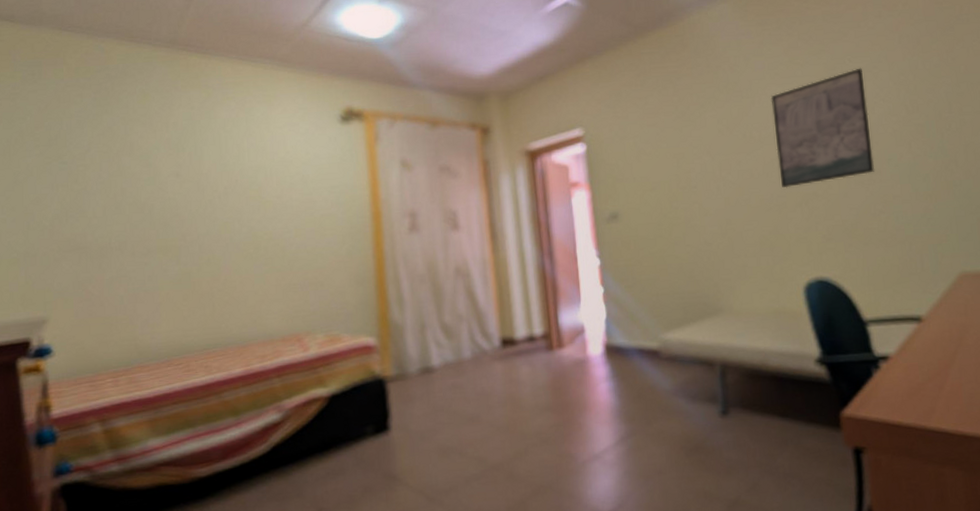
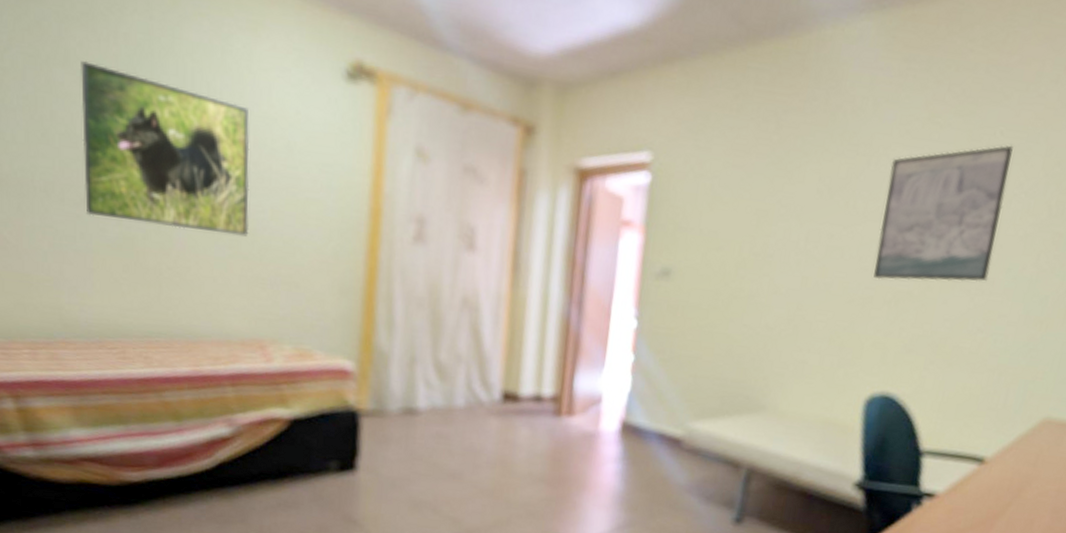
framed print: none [142,148,280,262] -> present [81,61,250,237]

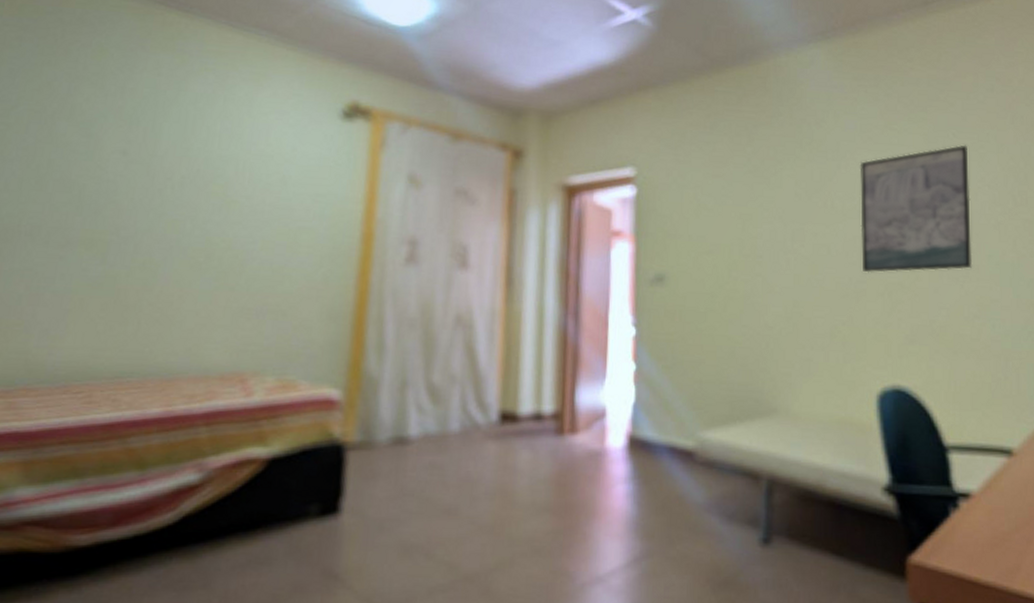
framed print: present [81,61,250,237] -> none [70,114,246,268]

